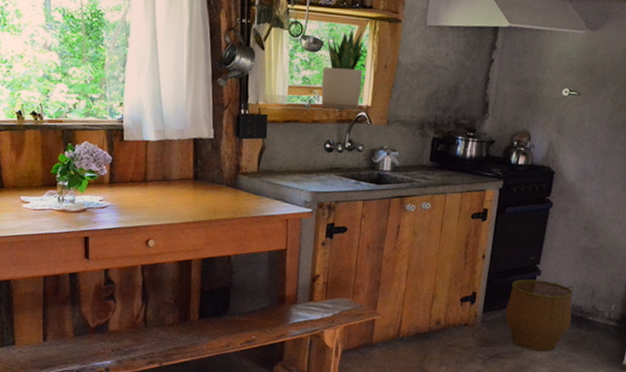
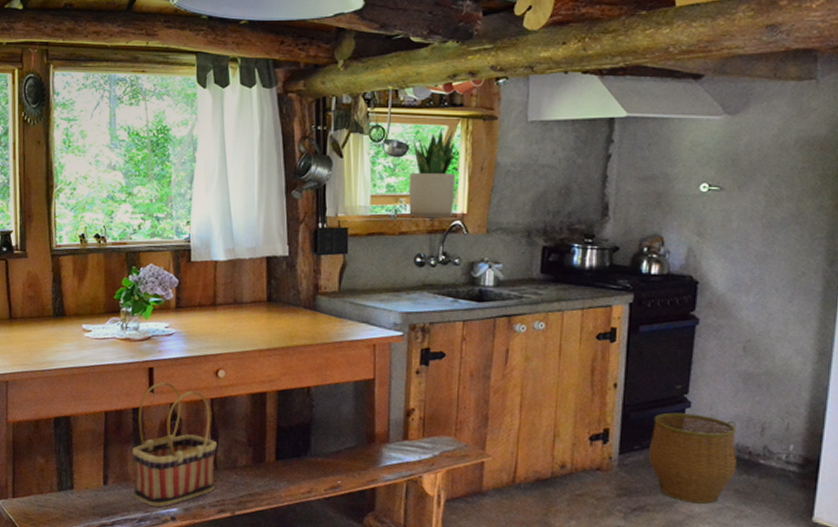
basket: none [70,250,147,360] -> present [132,382,217,508]

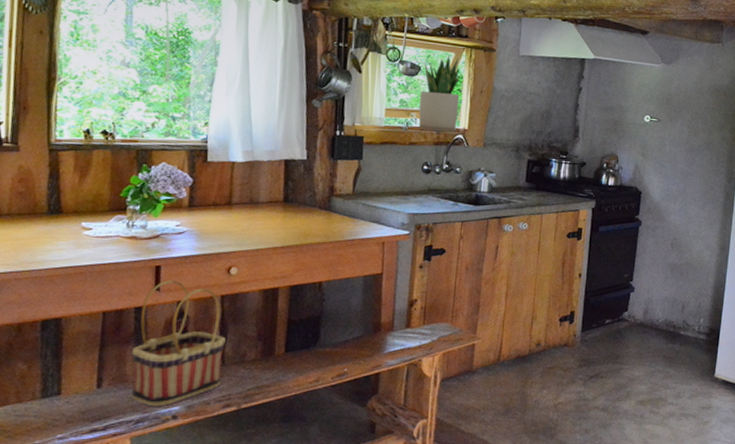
basket: present [648,412,736,504] -> none [602,296,665,369]

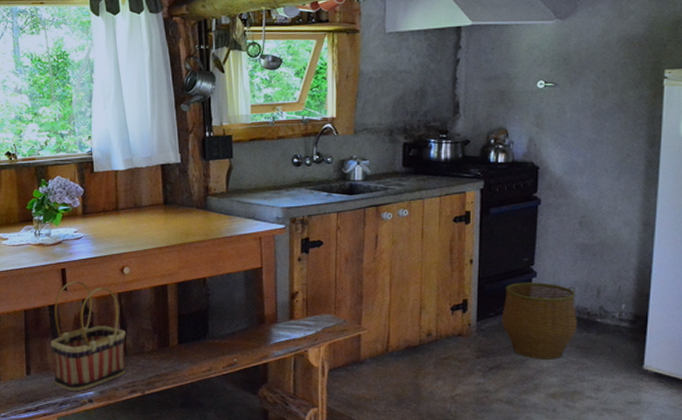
planter: present [418,55,462,133] -> none [283,43,325,124]
basket: none [602,296,665,369] -> present [501,282,577,360]

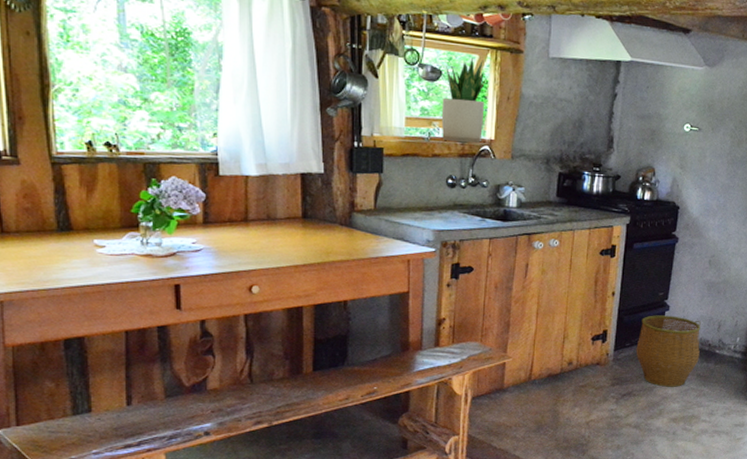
basket: present [51,281,126,392] -> none [159,299,252,424]
planter: none [283,43,325,124] -> present [441,57,487,144]

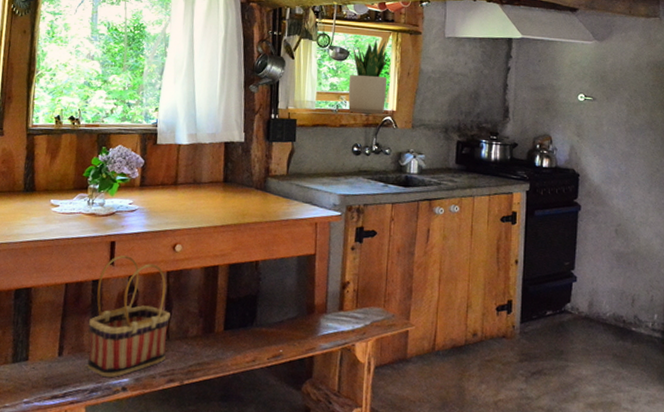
basket: none [159,299,252,424] -> present [87,255,170,378]
basket: present [636,315,701,387] -> none [544,286,614,367]

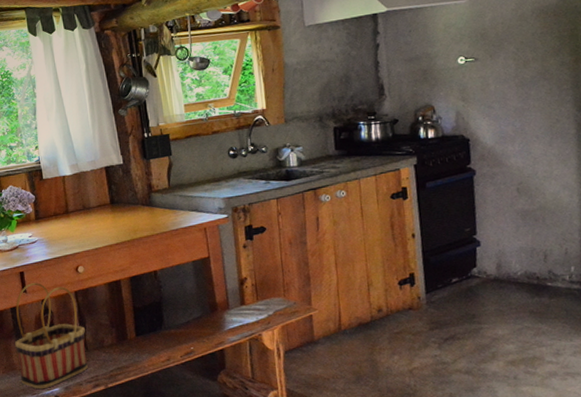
planter: present [348,39,389,115] -> none [212,42,254,119]

